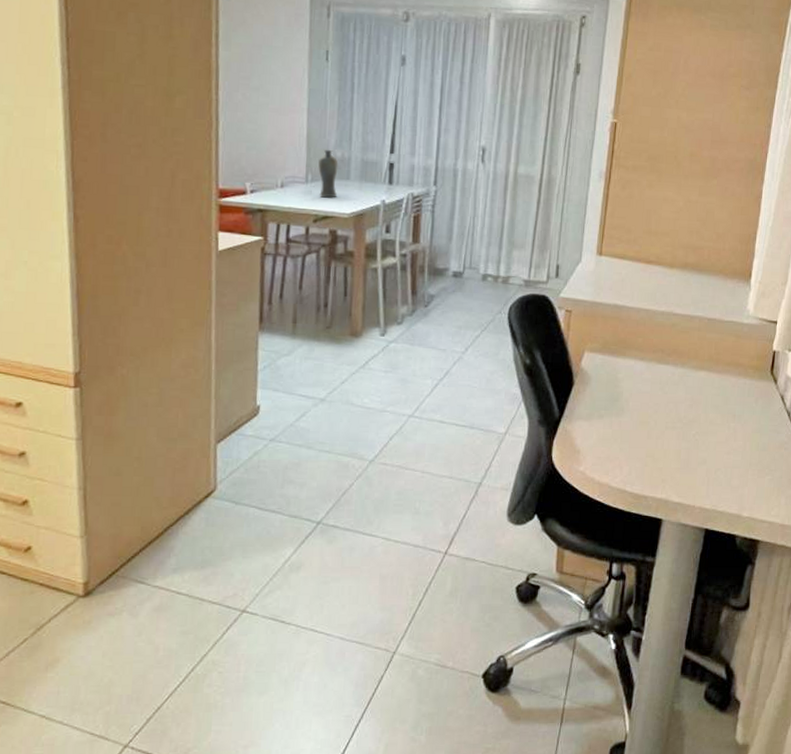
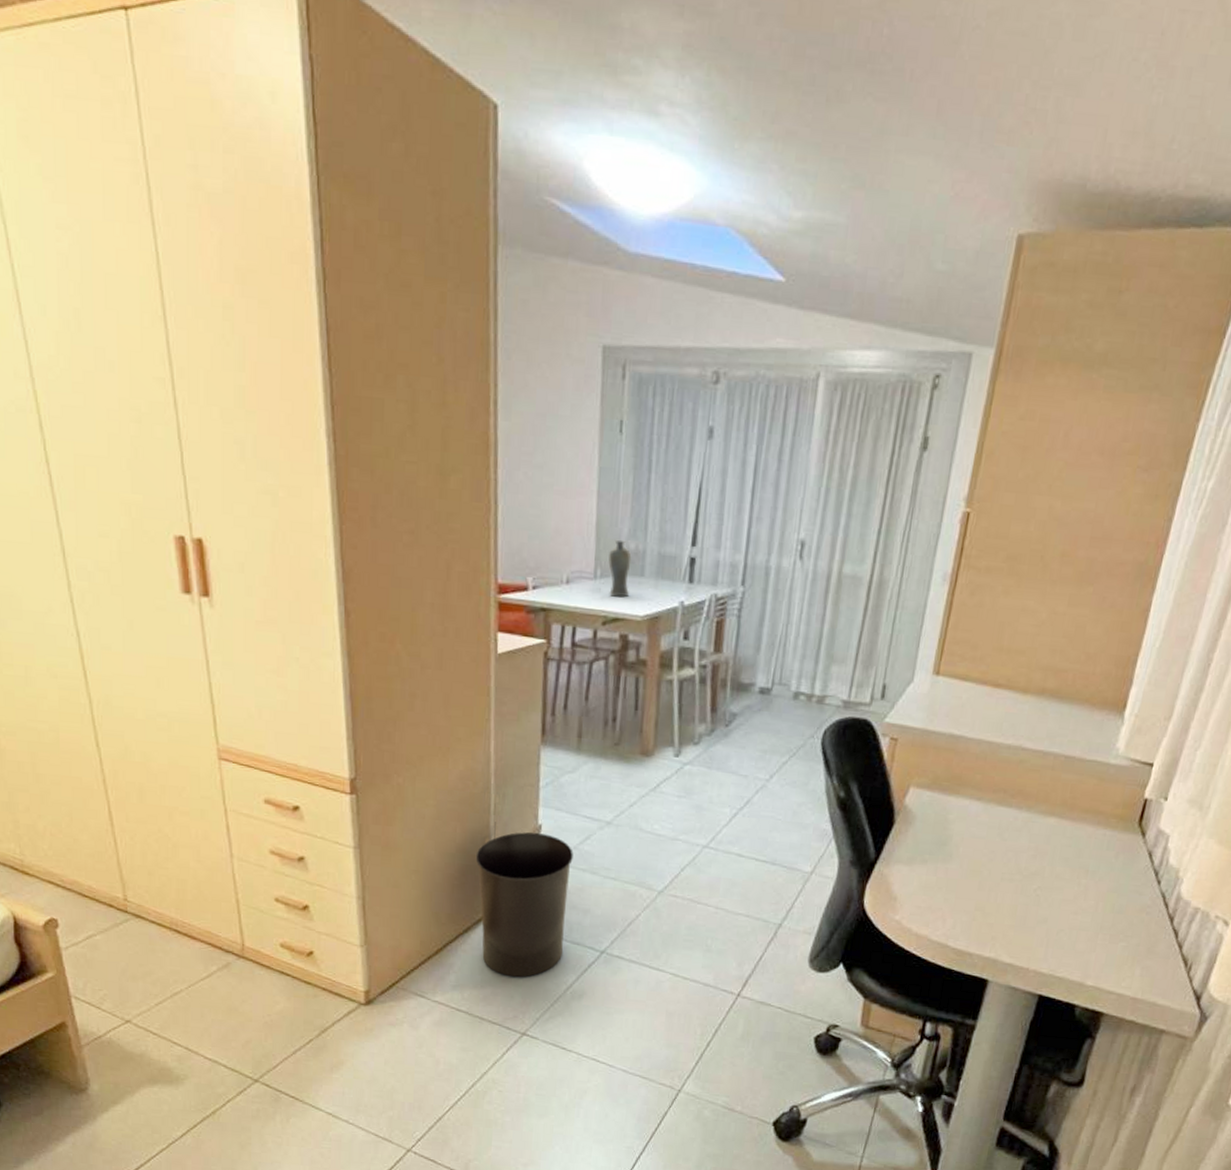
waste bin: none [196,413,290,555] -> present [475,832,573,978]

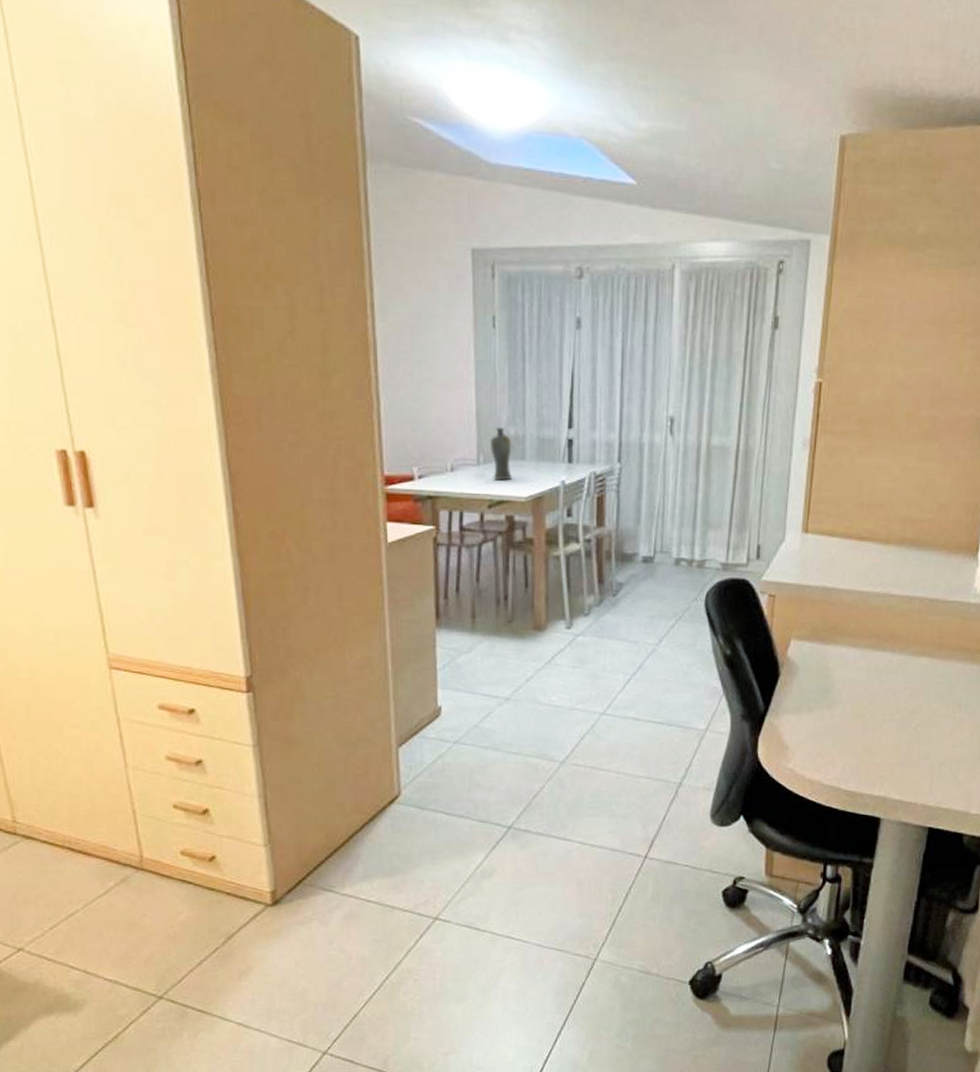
waste bin: present [475,832,573,978] -> none [377,714,474,862]

